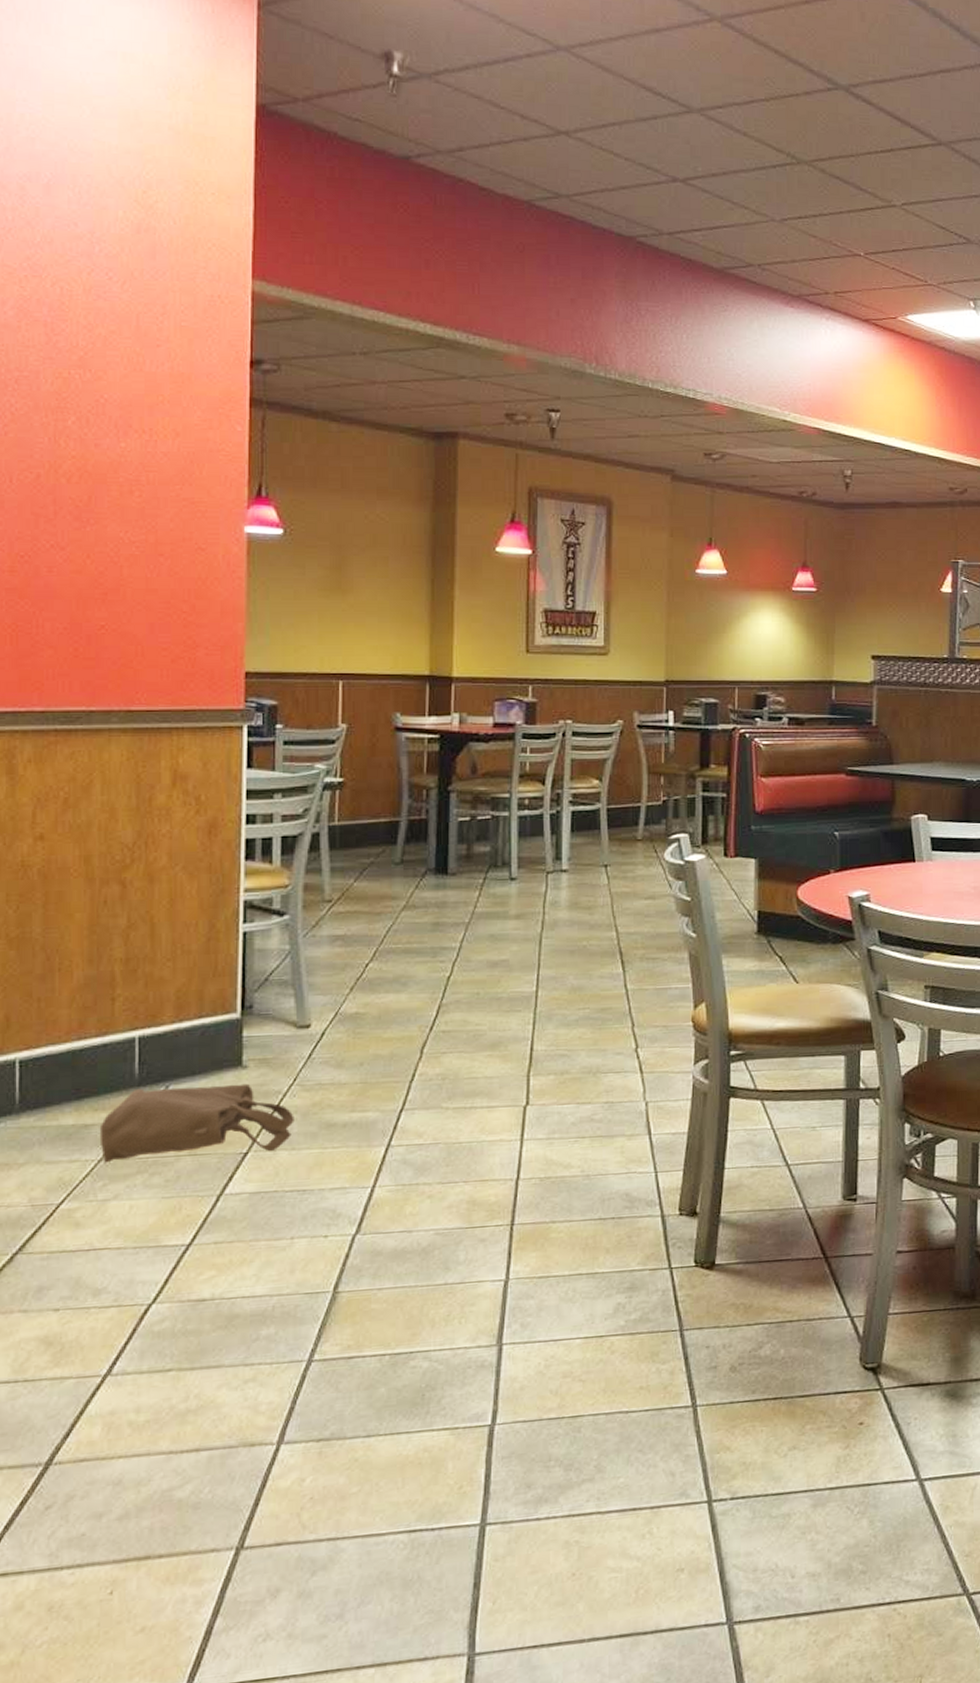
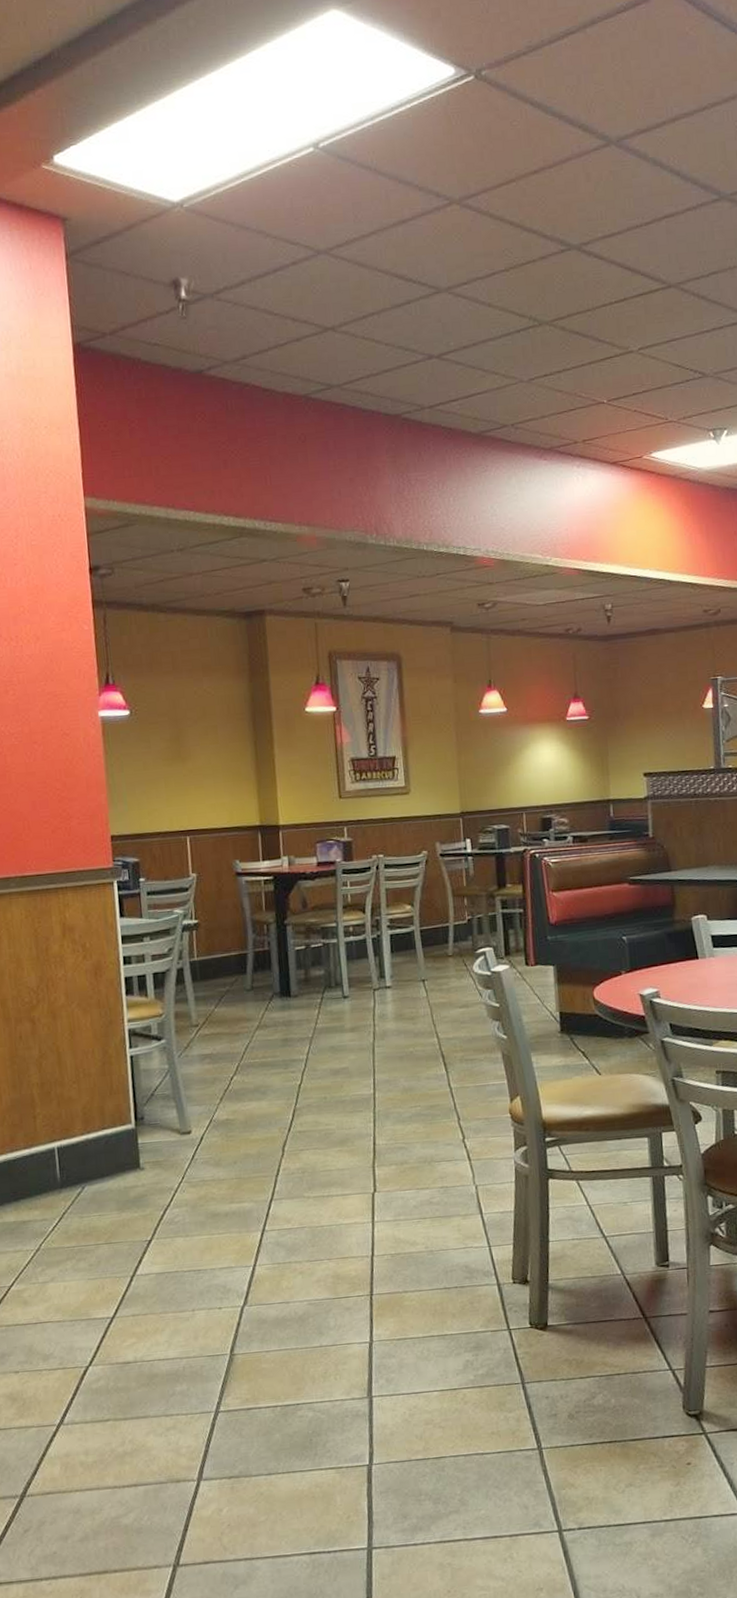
tote bag: present [99,1083,294,1163] -> none [34,1182,186,1252]

